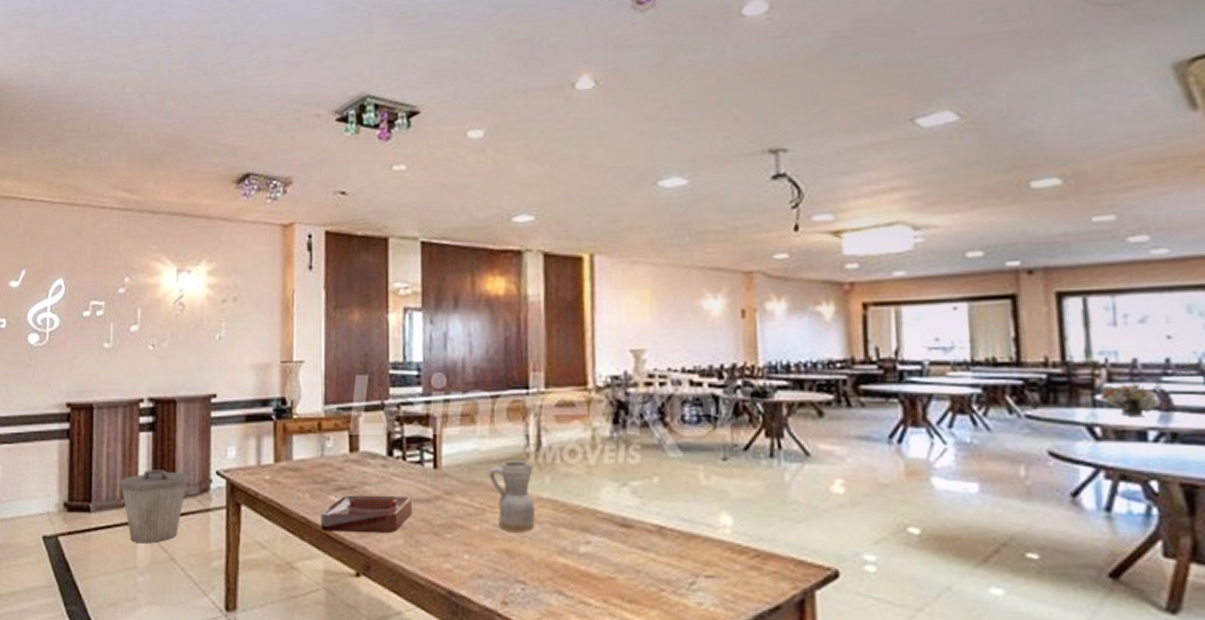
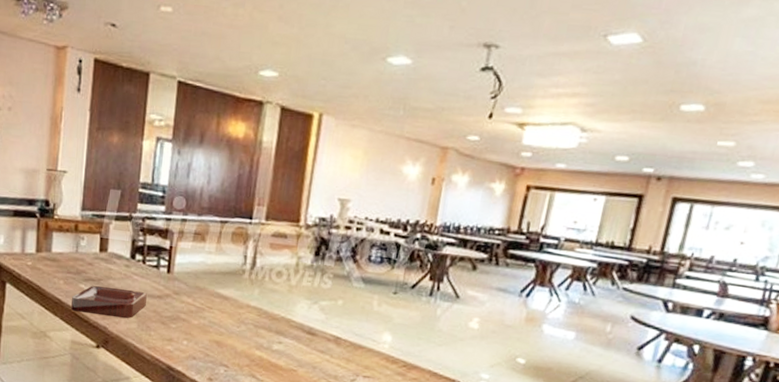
ceramic pitcher: present [488,460,535,532] -> none [210,273,247,330]
flower arrangement: present [1101,383,1160,417] -> none [679,273,720,299]

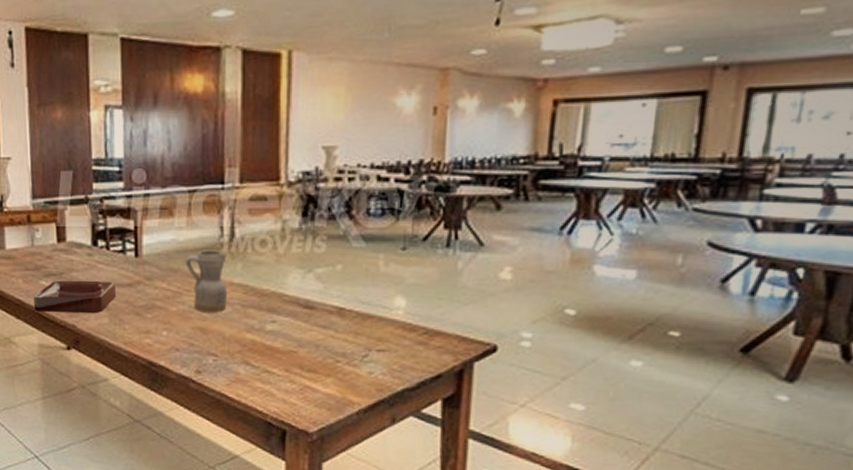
ceramic pitcher: none [210,273,247,330] -> present [185,250,227,313]

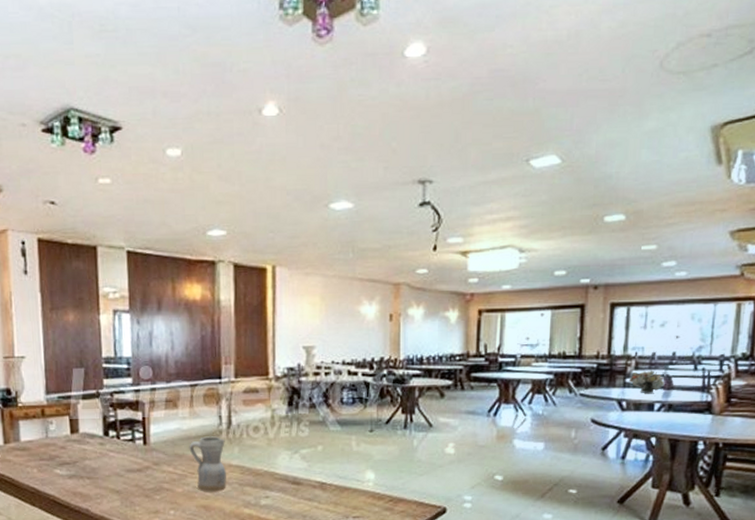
decorative tray: present [34,280,116,313] -> none [48,467,127,499]
flower arrangement: none [768,178,824,211] -> present [629,370,665,394]

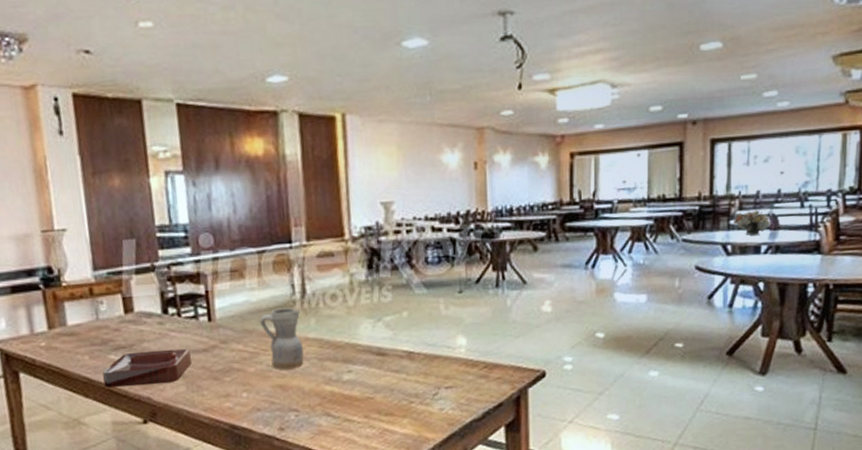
decorative tray: none [48,467,127,499] -> present [102,348,191,388]

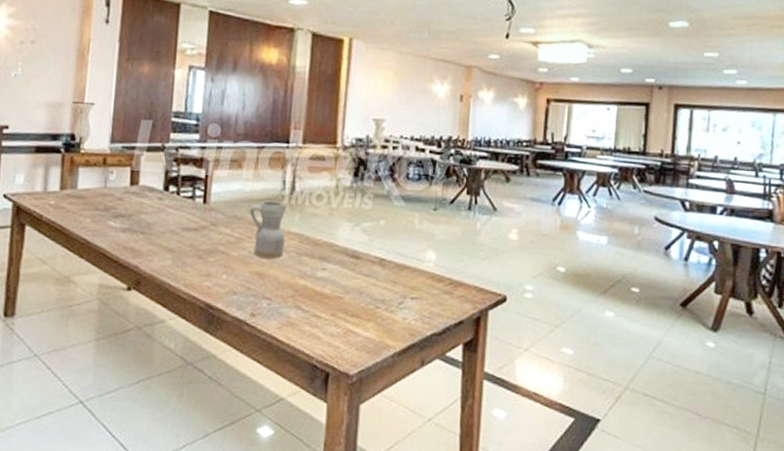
decorative tray: present [102,348,191,388] -> none [99,221,182,255]
flower arrangement: present [734,209,771,236] -> none [692,172,727,197]

